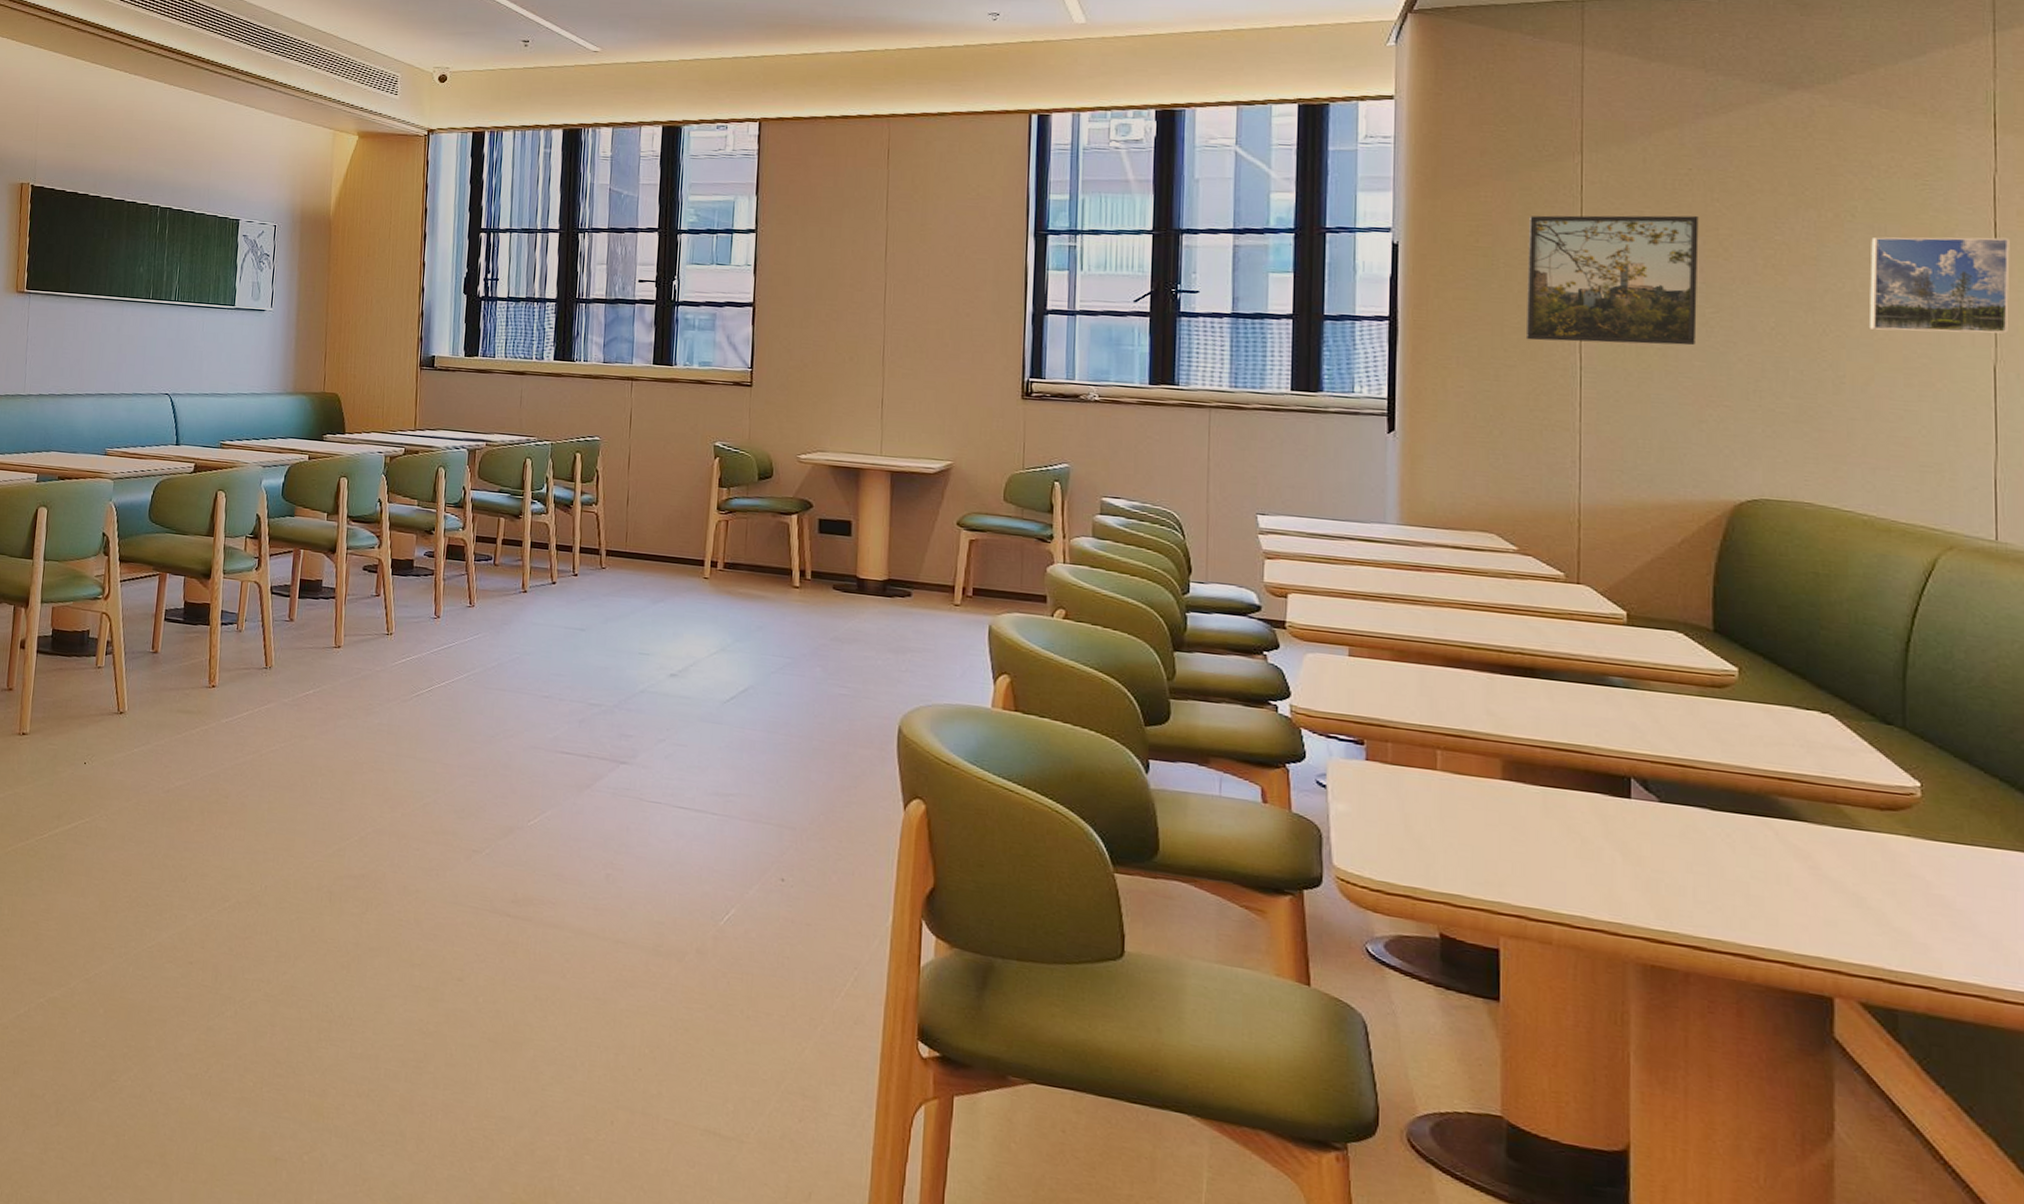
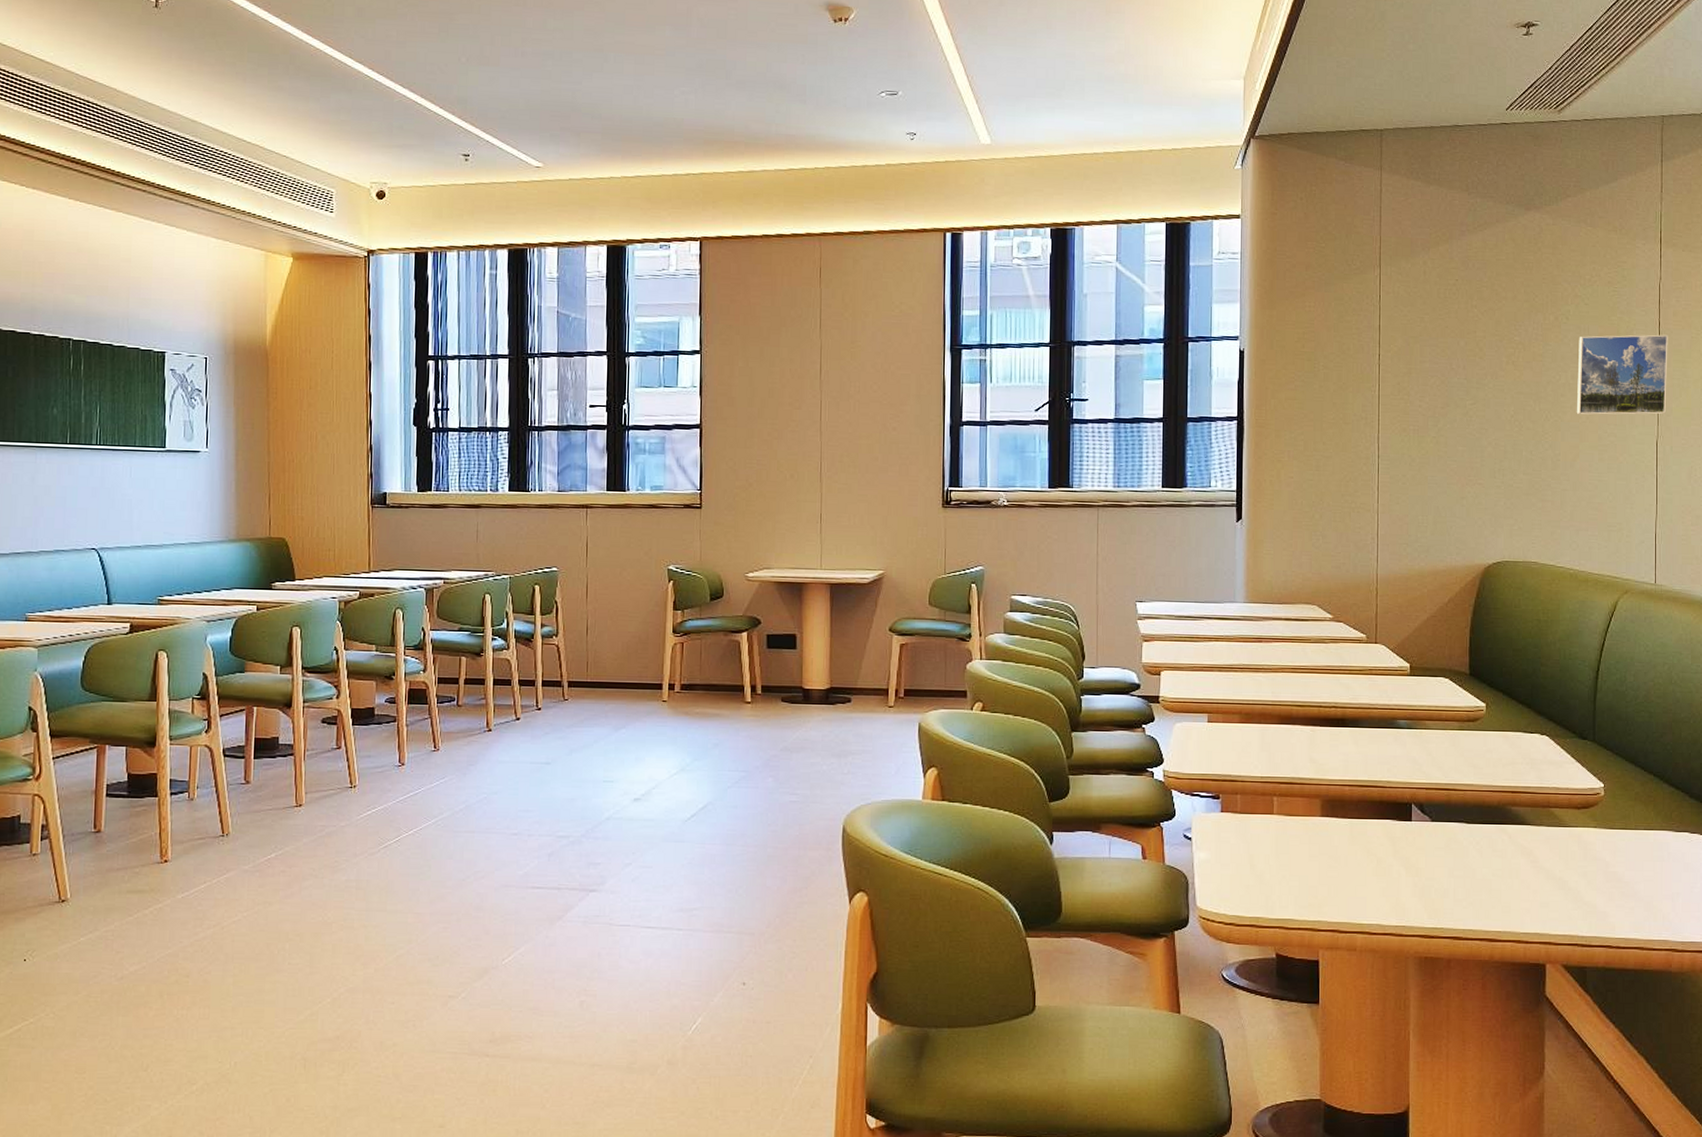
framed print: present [1525,215,1699,346] -> none [1339,320,1462,434]

